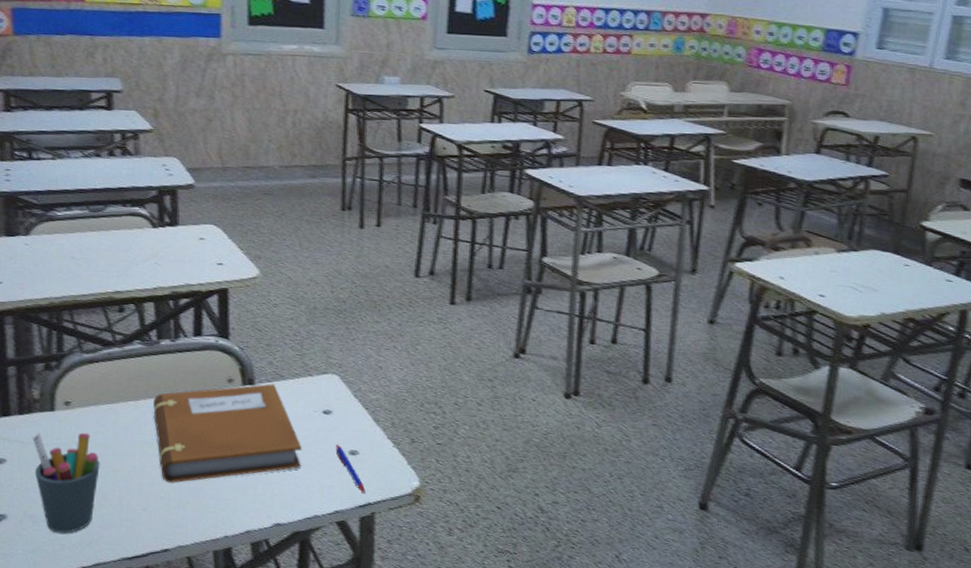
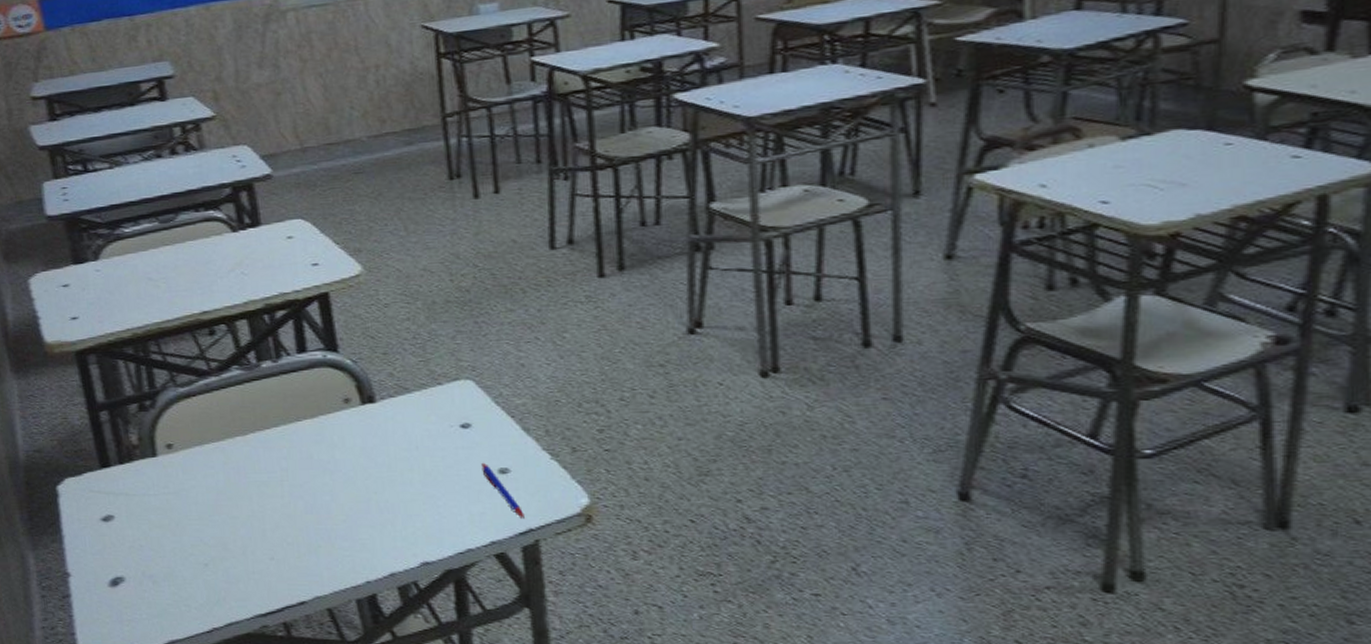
pen holder: present [32,432,100,534] -> none [137,477,217,593]
notebook: present [153,383,302,483] -> none [263,399,443,526]

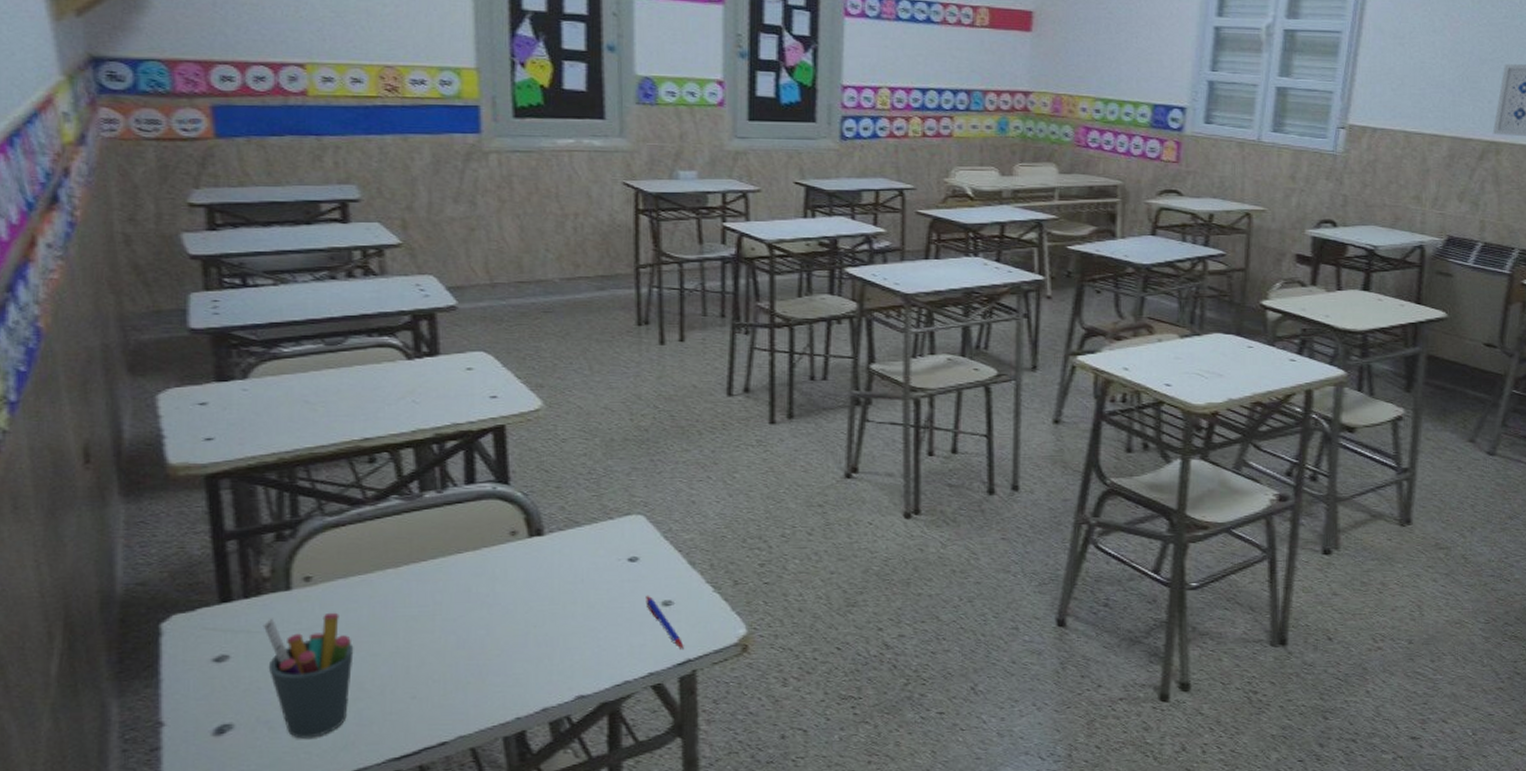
pen holder: none [137,477,217,593] -> present [263,612,354,739]

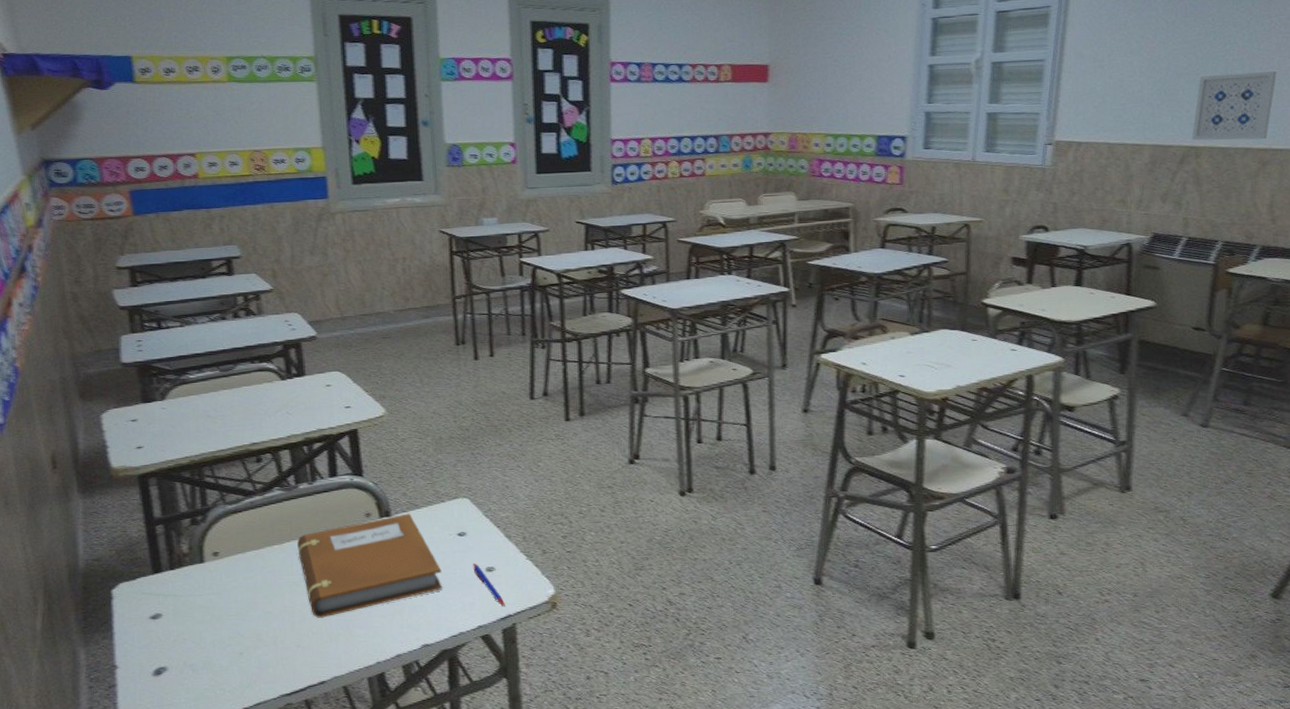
pen holder: present [263,612,354,739] -> none [185,580,252,678]
notebook: none [418,532,605,662] -> present [297,513,442,618]

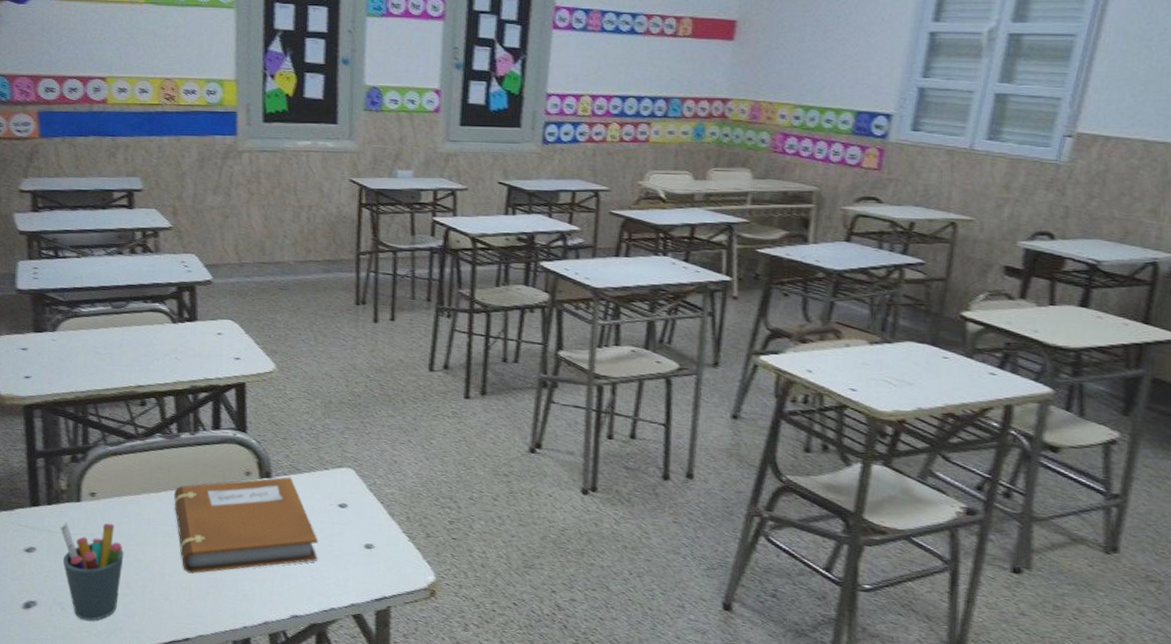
pen holder: none [185,580,252,678] -> present [60,522,124,621]
pen: present [473,563,505,608] -> none [351,537,381,588]

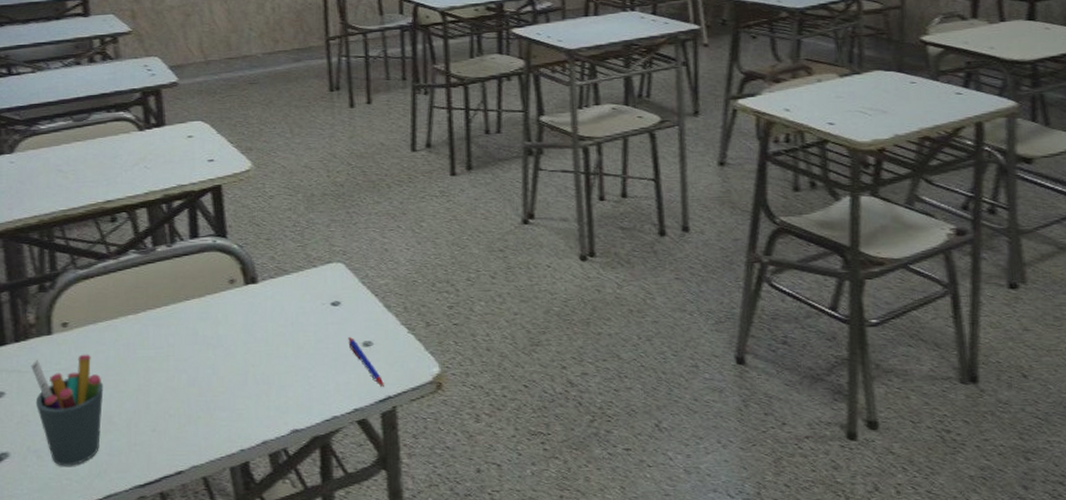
notebook: present [174,477,318,574] -> none [154,280,314,398]
pen: none [351,537,381,588] -> present [348,336,384,388]

